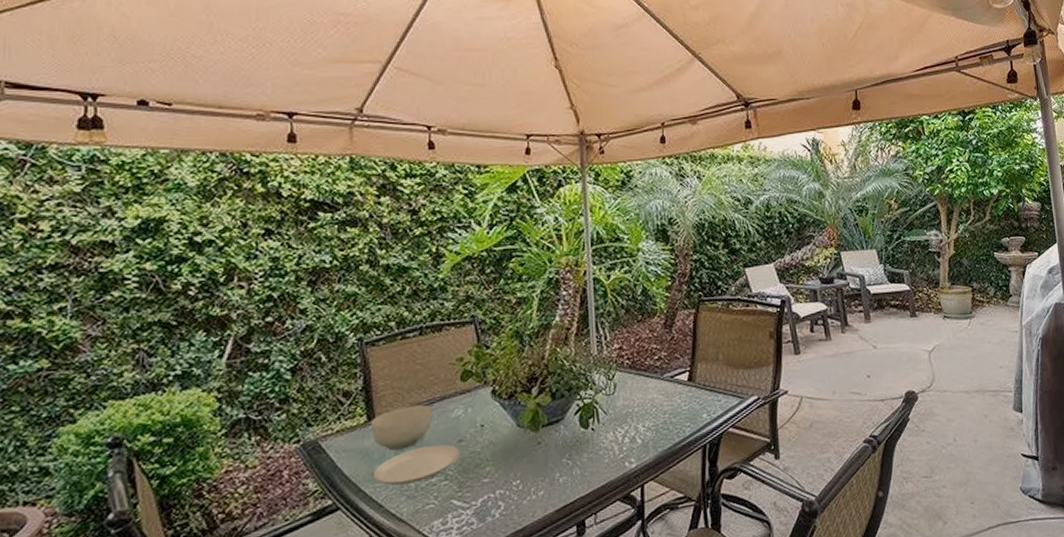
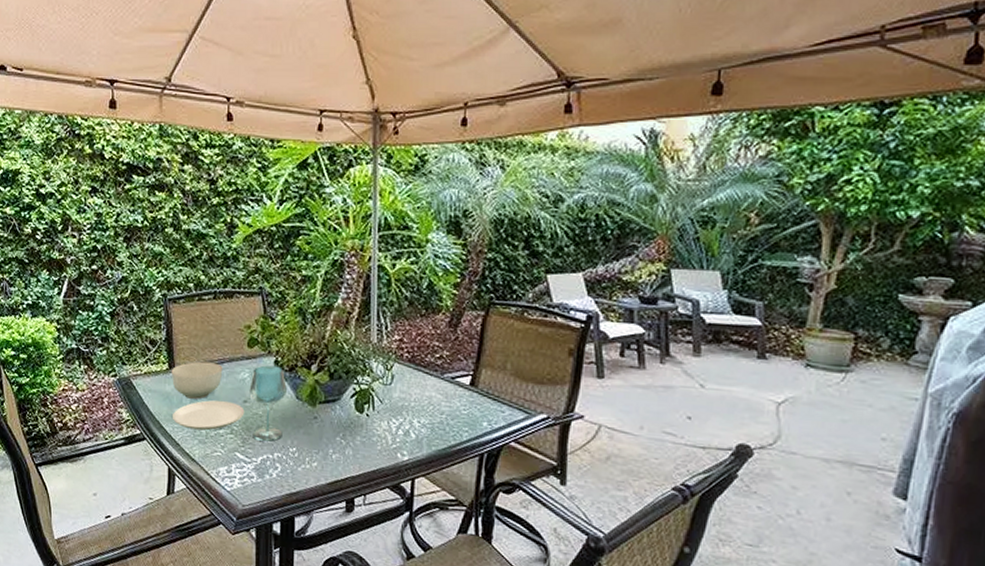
wine glass: none [465,396,506,481] -> present [249,365,287,442]

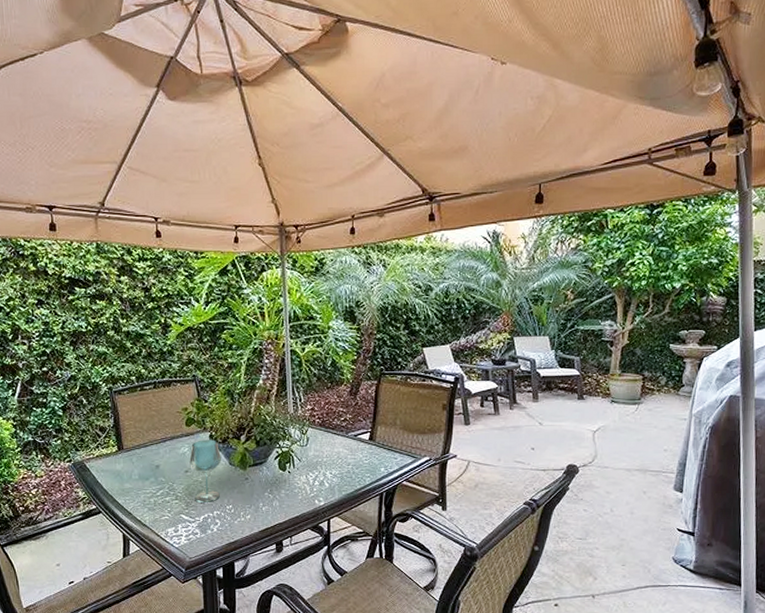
bowl: present [171,361,223,399] -> none [120,441,166,474]
plate: present [173,400,245,431] -> none [124,473,187,500]

